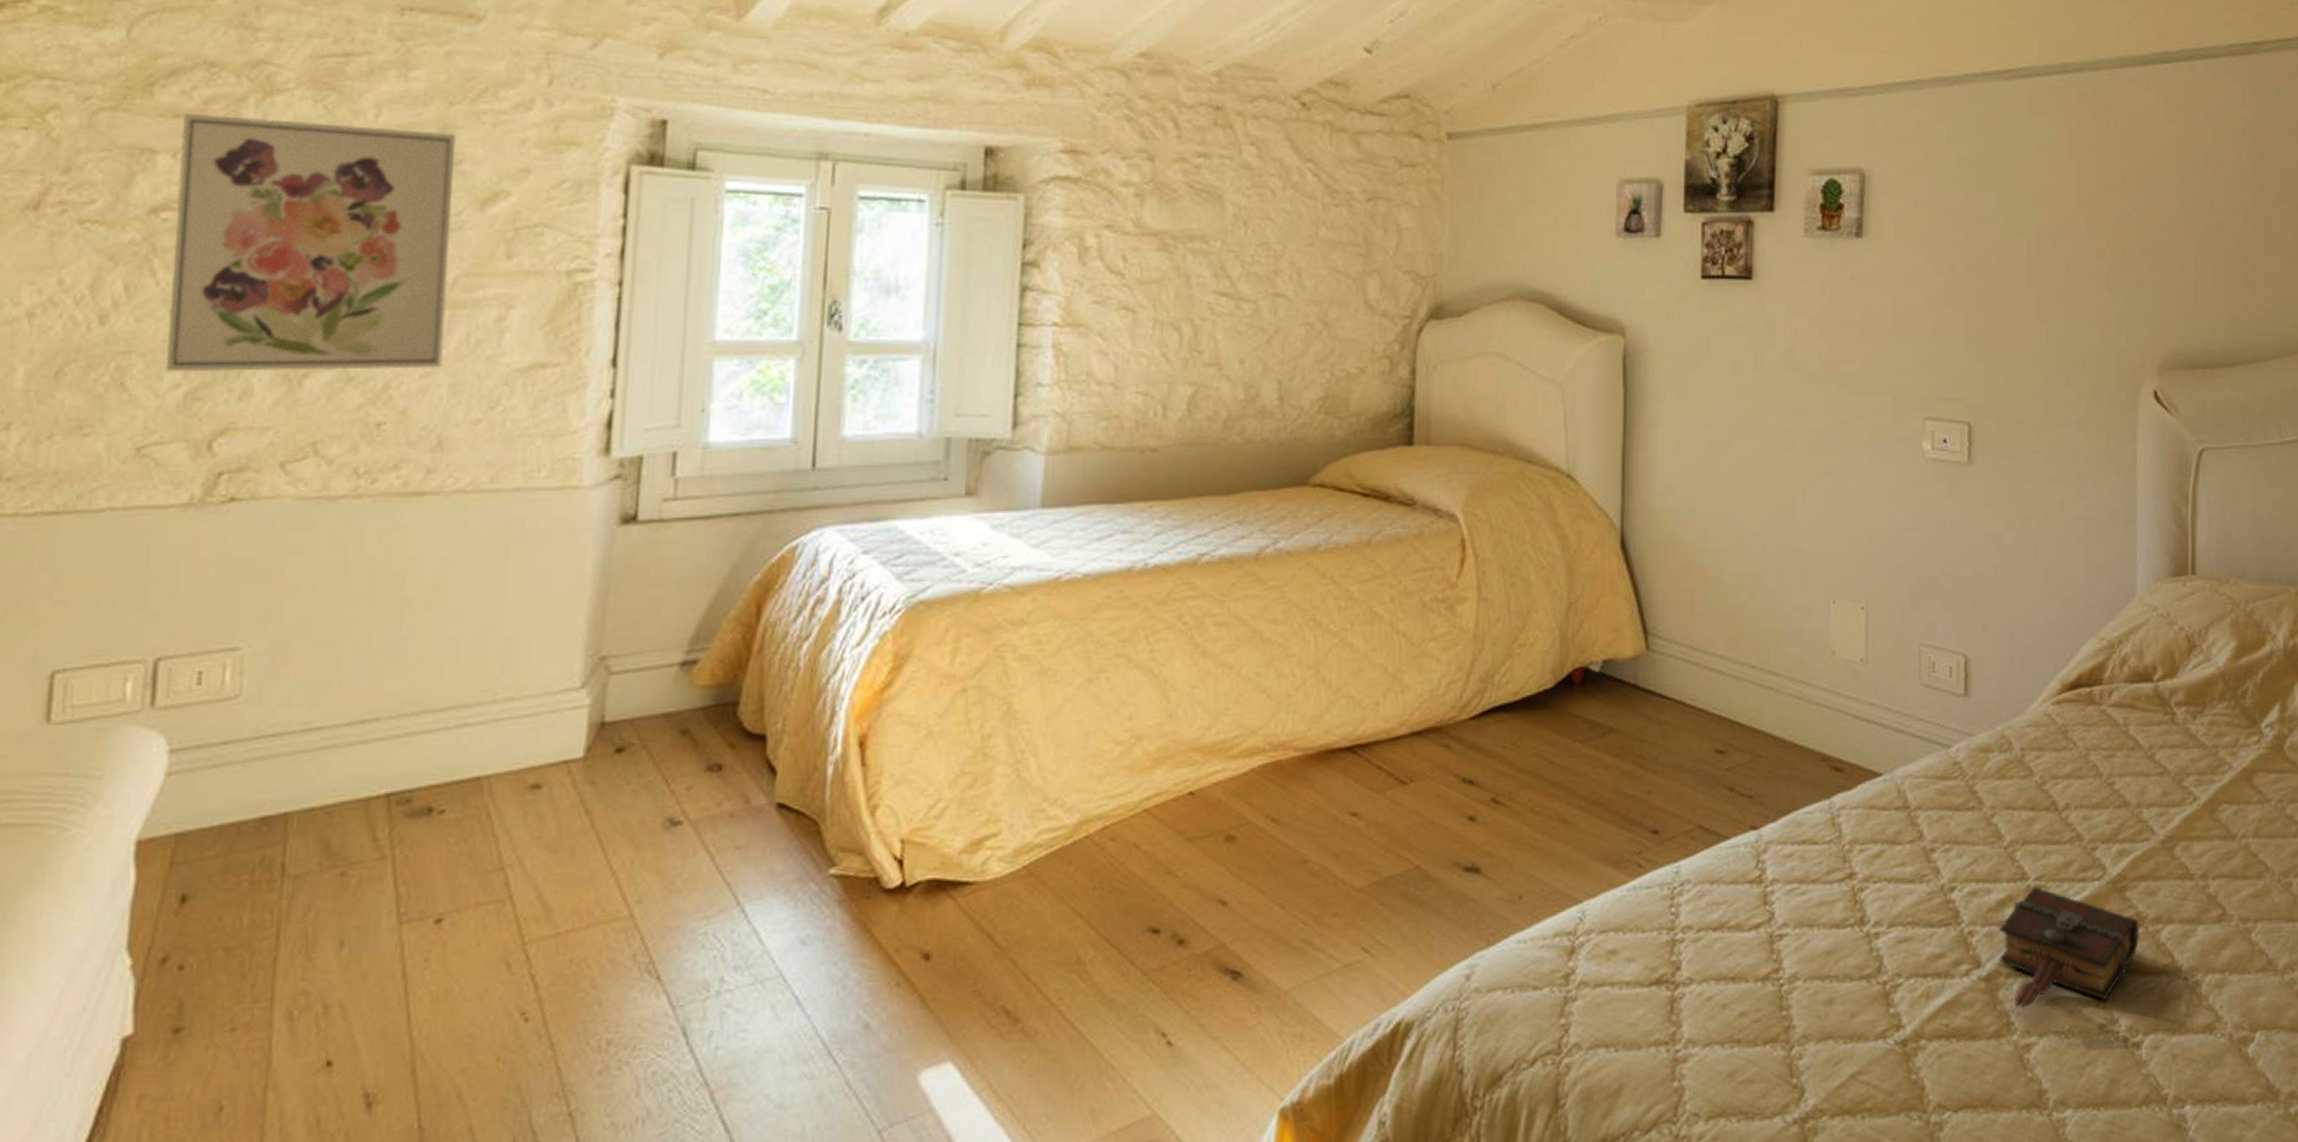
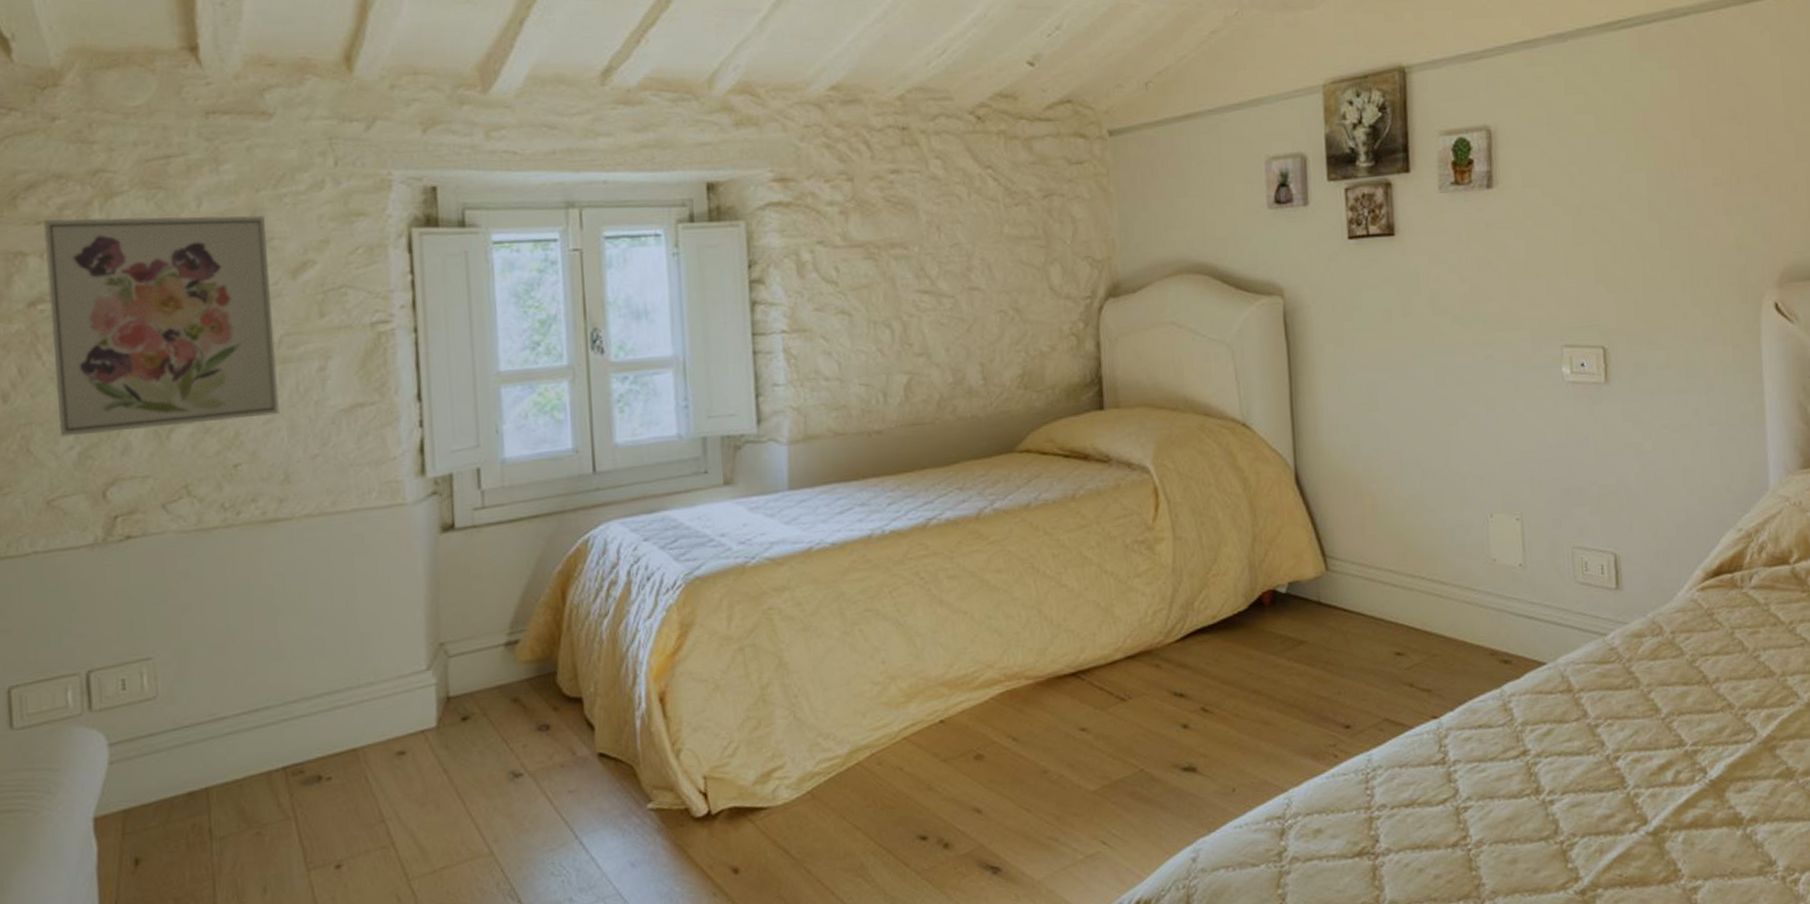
book: present [1998,886,2140,1008] -> none [1661,750,1792,857]

